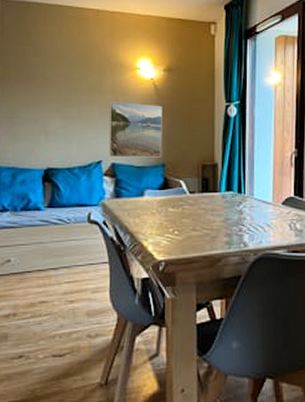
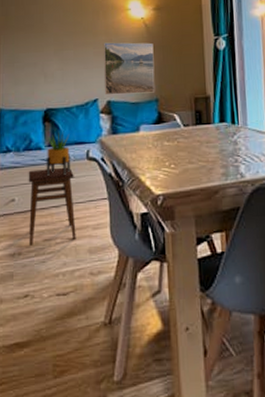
stool: none [25,229,75,308] -> present [28,167,76,247]
potted plant: none [44,192,70,238] -> present [46,131,70,176]

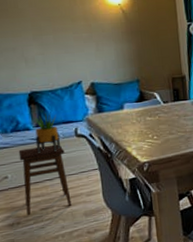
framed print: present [103,42,155,95] -> none [82,27,136,77]

